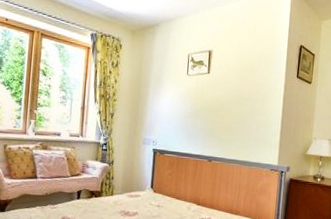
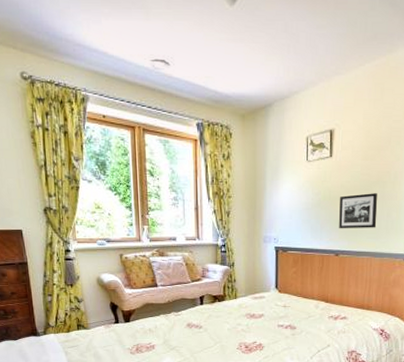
picture frame: none [213,107,248,139] -> present [339,193,377,229]

